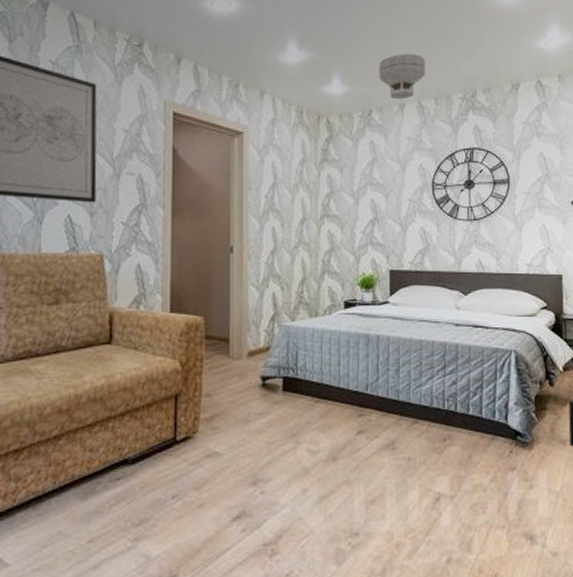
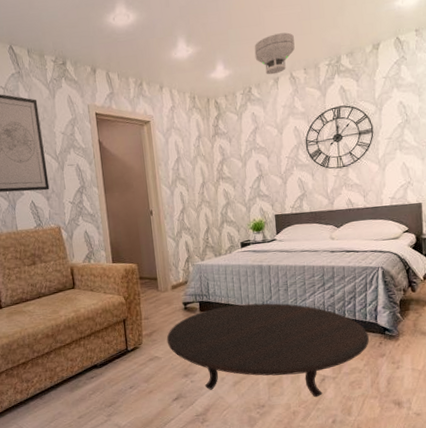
table: none [233,385,497,524] -> present [166,303,369,398]

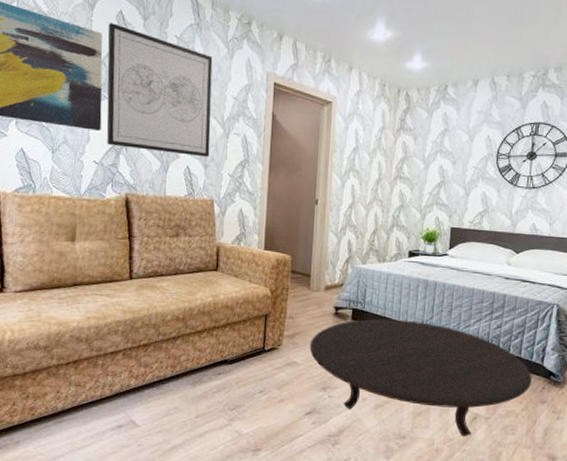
smoke detector: present [254,32,295,75] -> none [457,33,502,76]

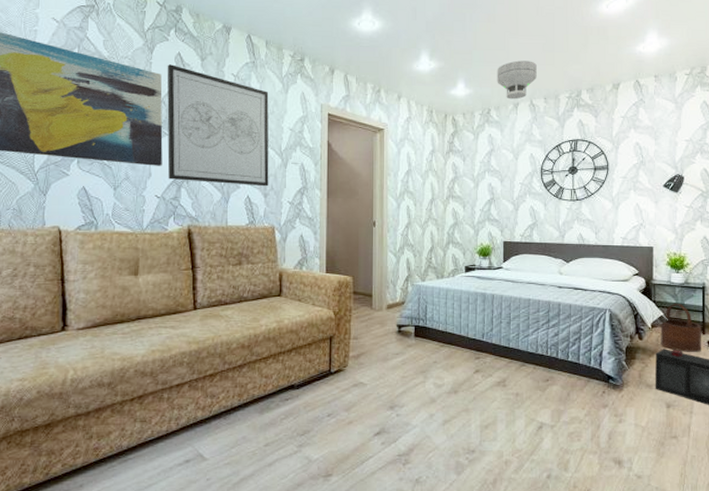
table: present [309,318,532,437] -> none [375,334,592,447]
smoke detector: none [457,33,502,76] -> present [497,60,537,100]

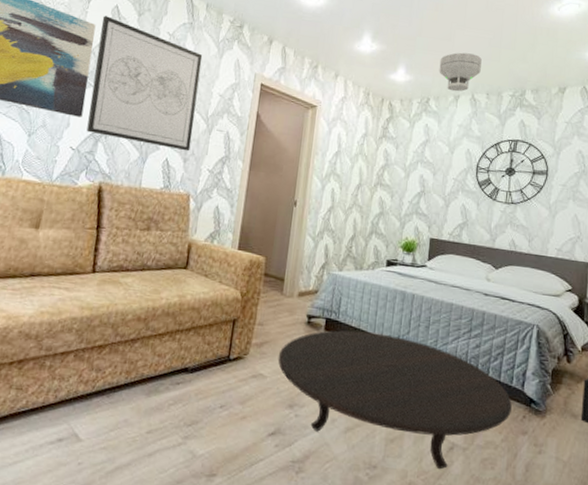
table: none [375,334,592,447] -> present [278,330,512,470]

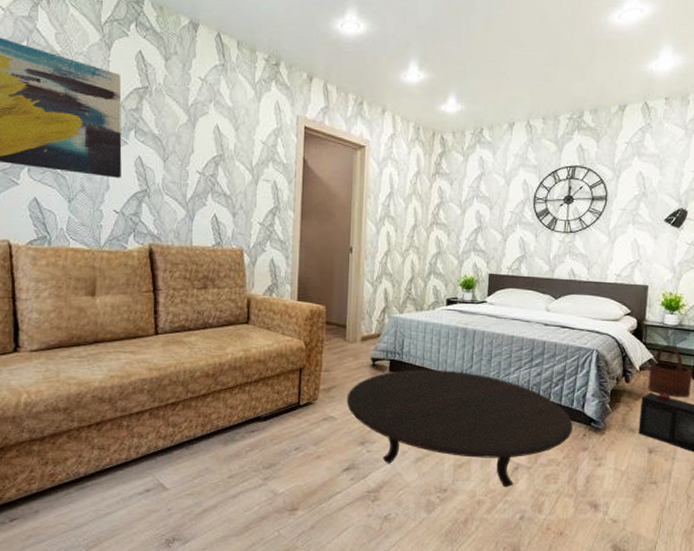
wall art: present [86,16,203,152] -> none [126,64,240,205]
smoke detector: present [439,52,482,92] -> none [492,74,537,119]

